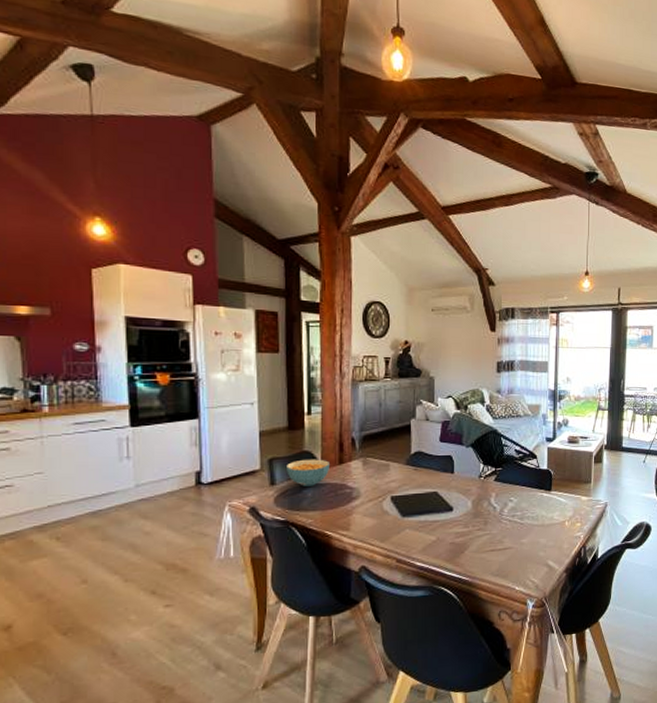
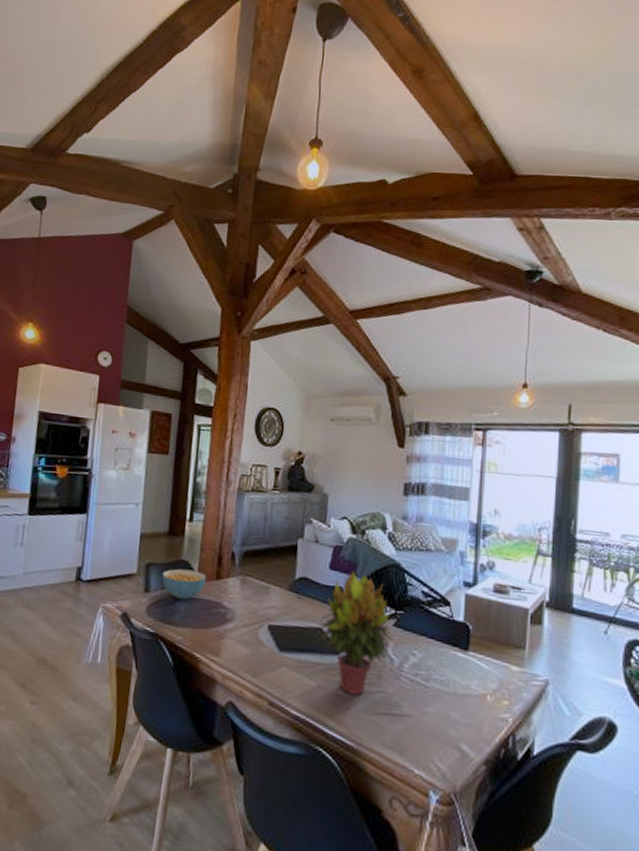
potted plant: none [435,441,496,541] -> present [319,571,394,696]

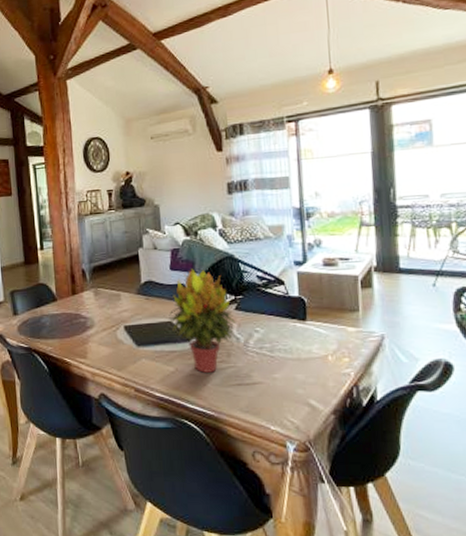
cereal bowl: present [162,568,206,600] -> none [26,290,64,316]

